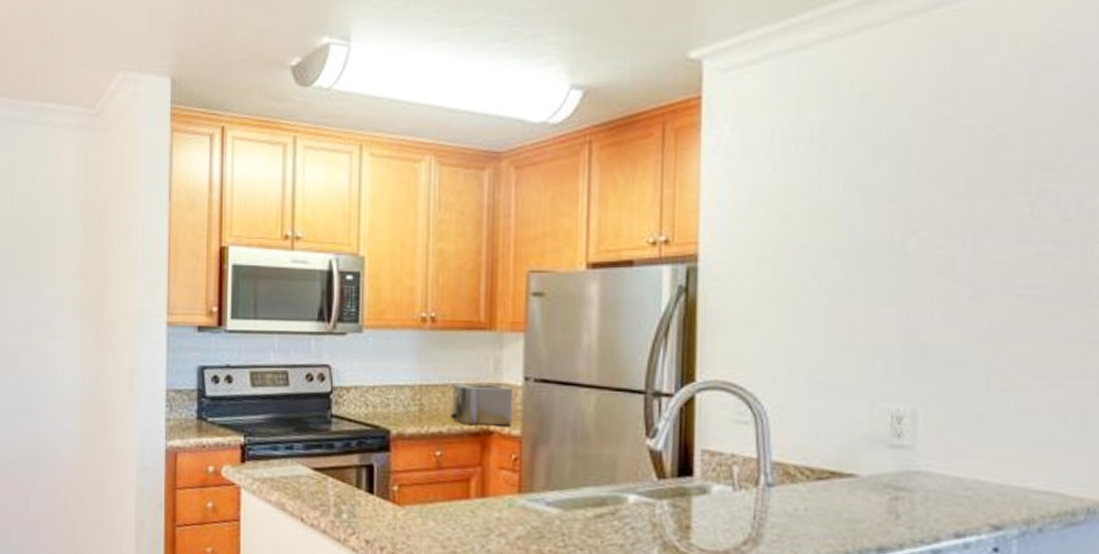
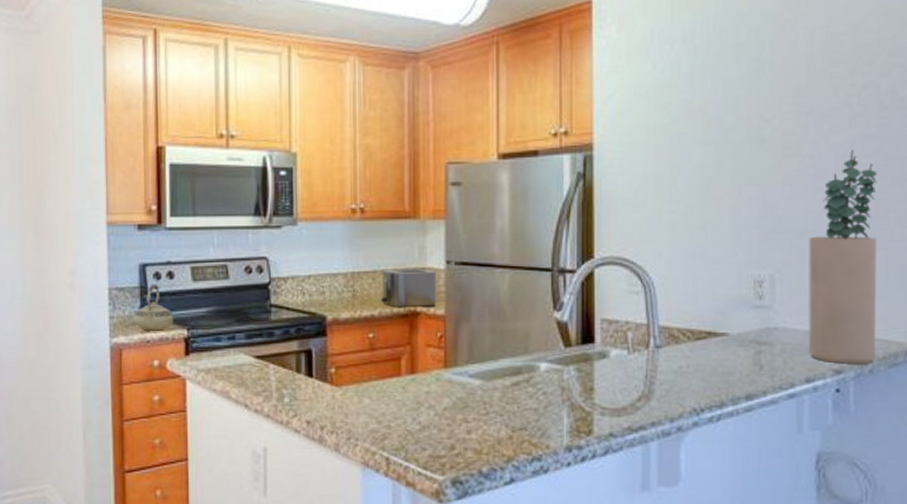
teakettle: none [188,387,232,436] -> present [132,283,175,331]
vase: none [958,268,1054,521] -> present [808,150,877,364]

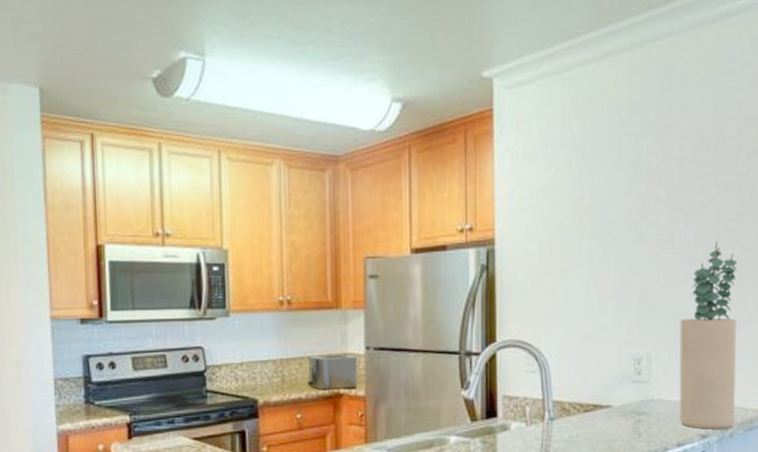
teakettle: present [132,283,175,331] -> none [77,373,118,418]

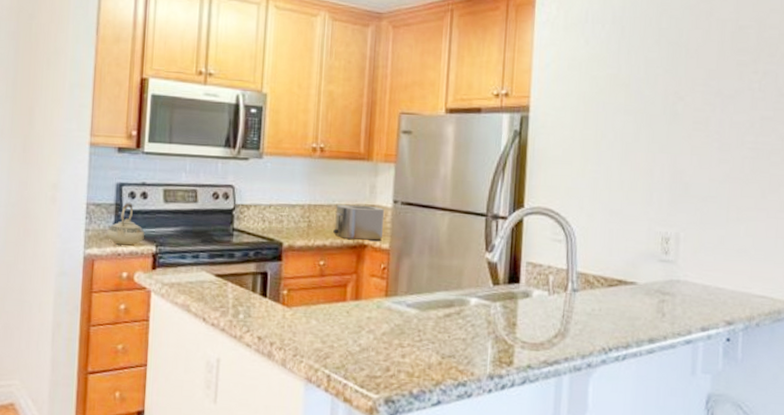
teakettle: none [77,373,118,418] -> present [106,202,145,246]
vase: present [679,242,737,429] -> none [705,129,772,318]

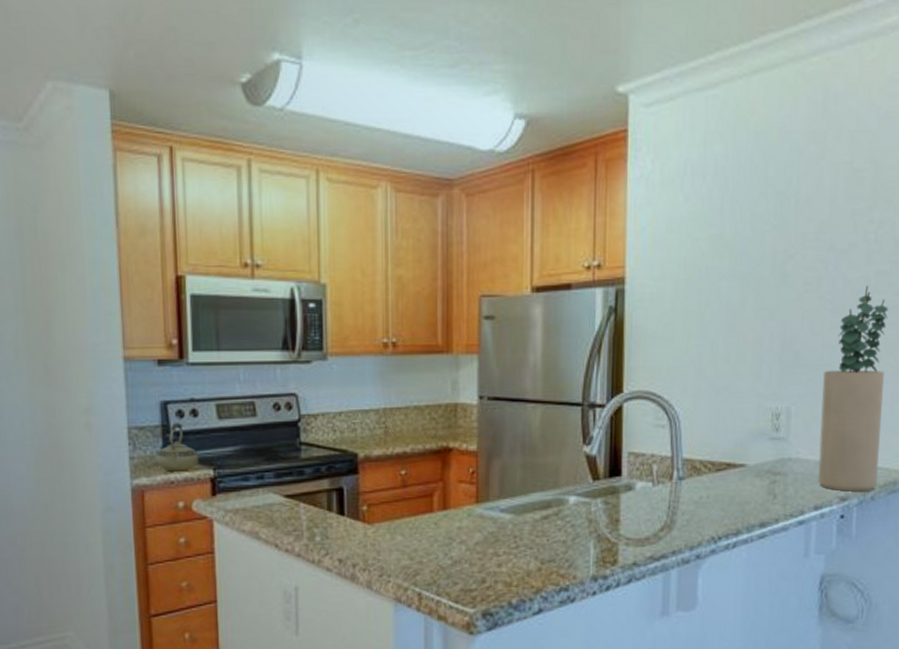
toaster: present [333,204,385,241] -> none [414,404,470,446]
vase: none [705,129,772,318] -> present [818,286,888,492]

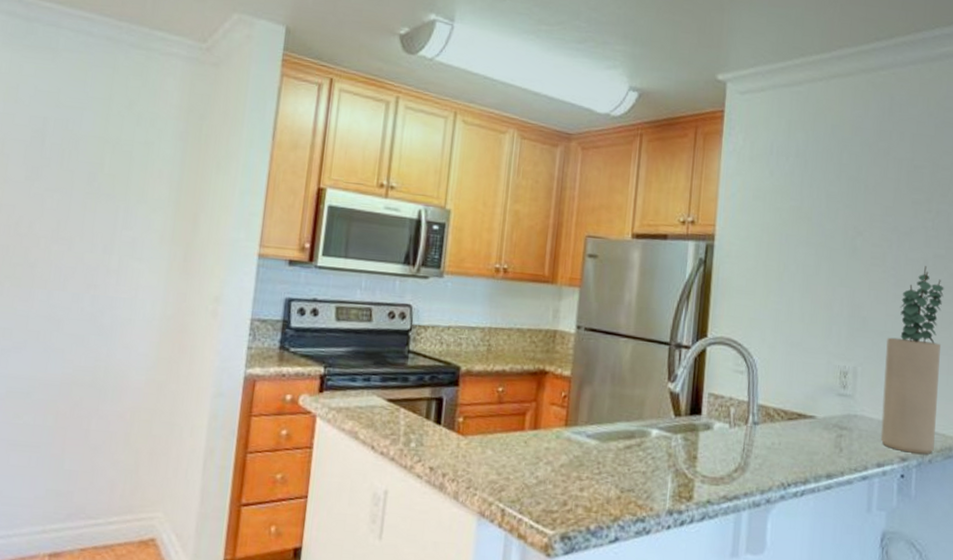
teakettle: present [154,422,200,472] -> none [270,319,313,366]

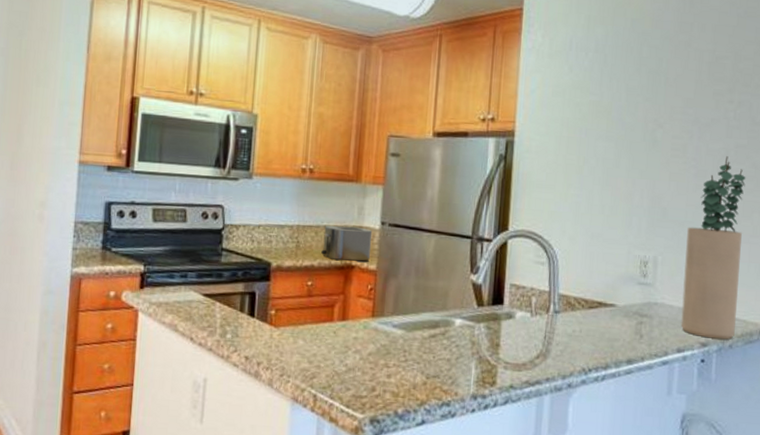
toaster: none [513,328,568,368] -> present [321,225,373,262]

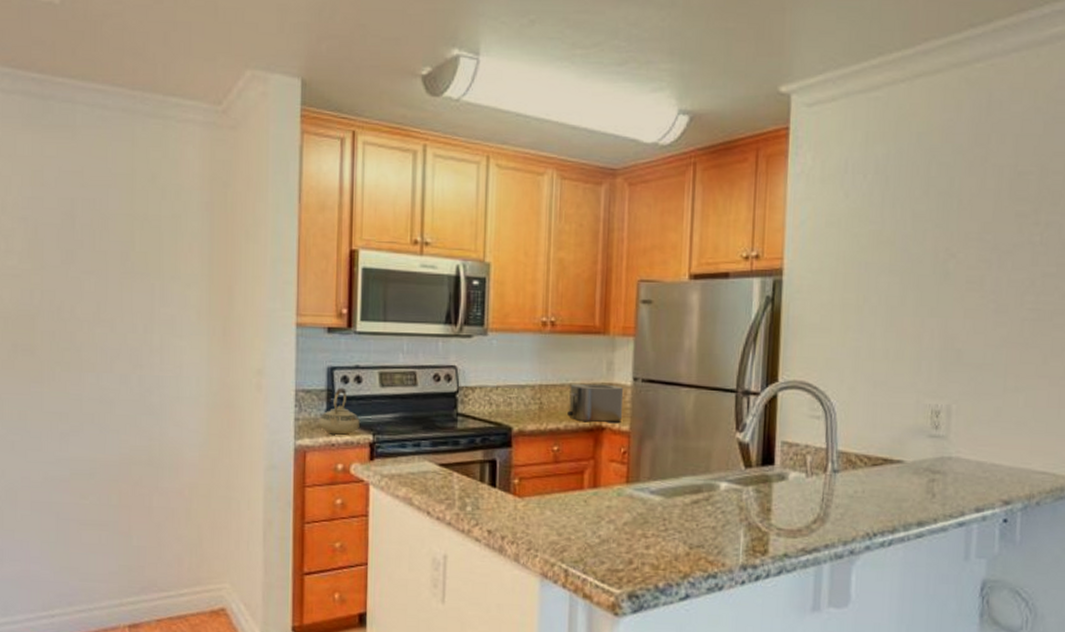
teakettle: none [93,221,134,265] -> present [318,387,361,435]
vase: present [681,156,746,340] -> none [979,287,1055,496]

